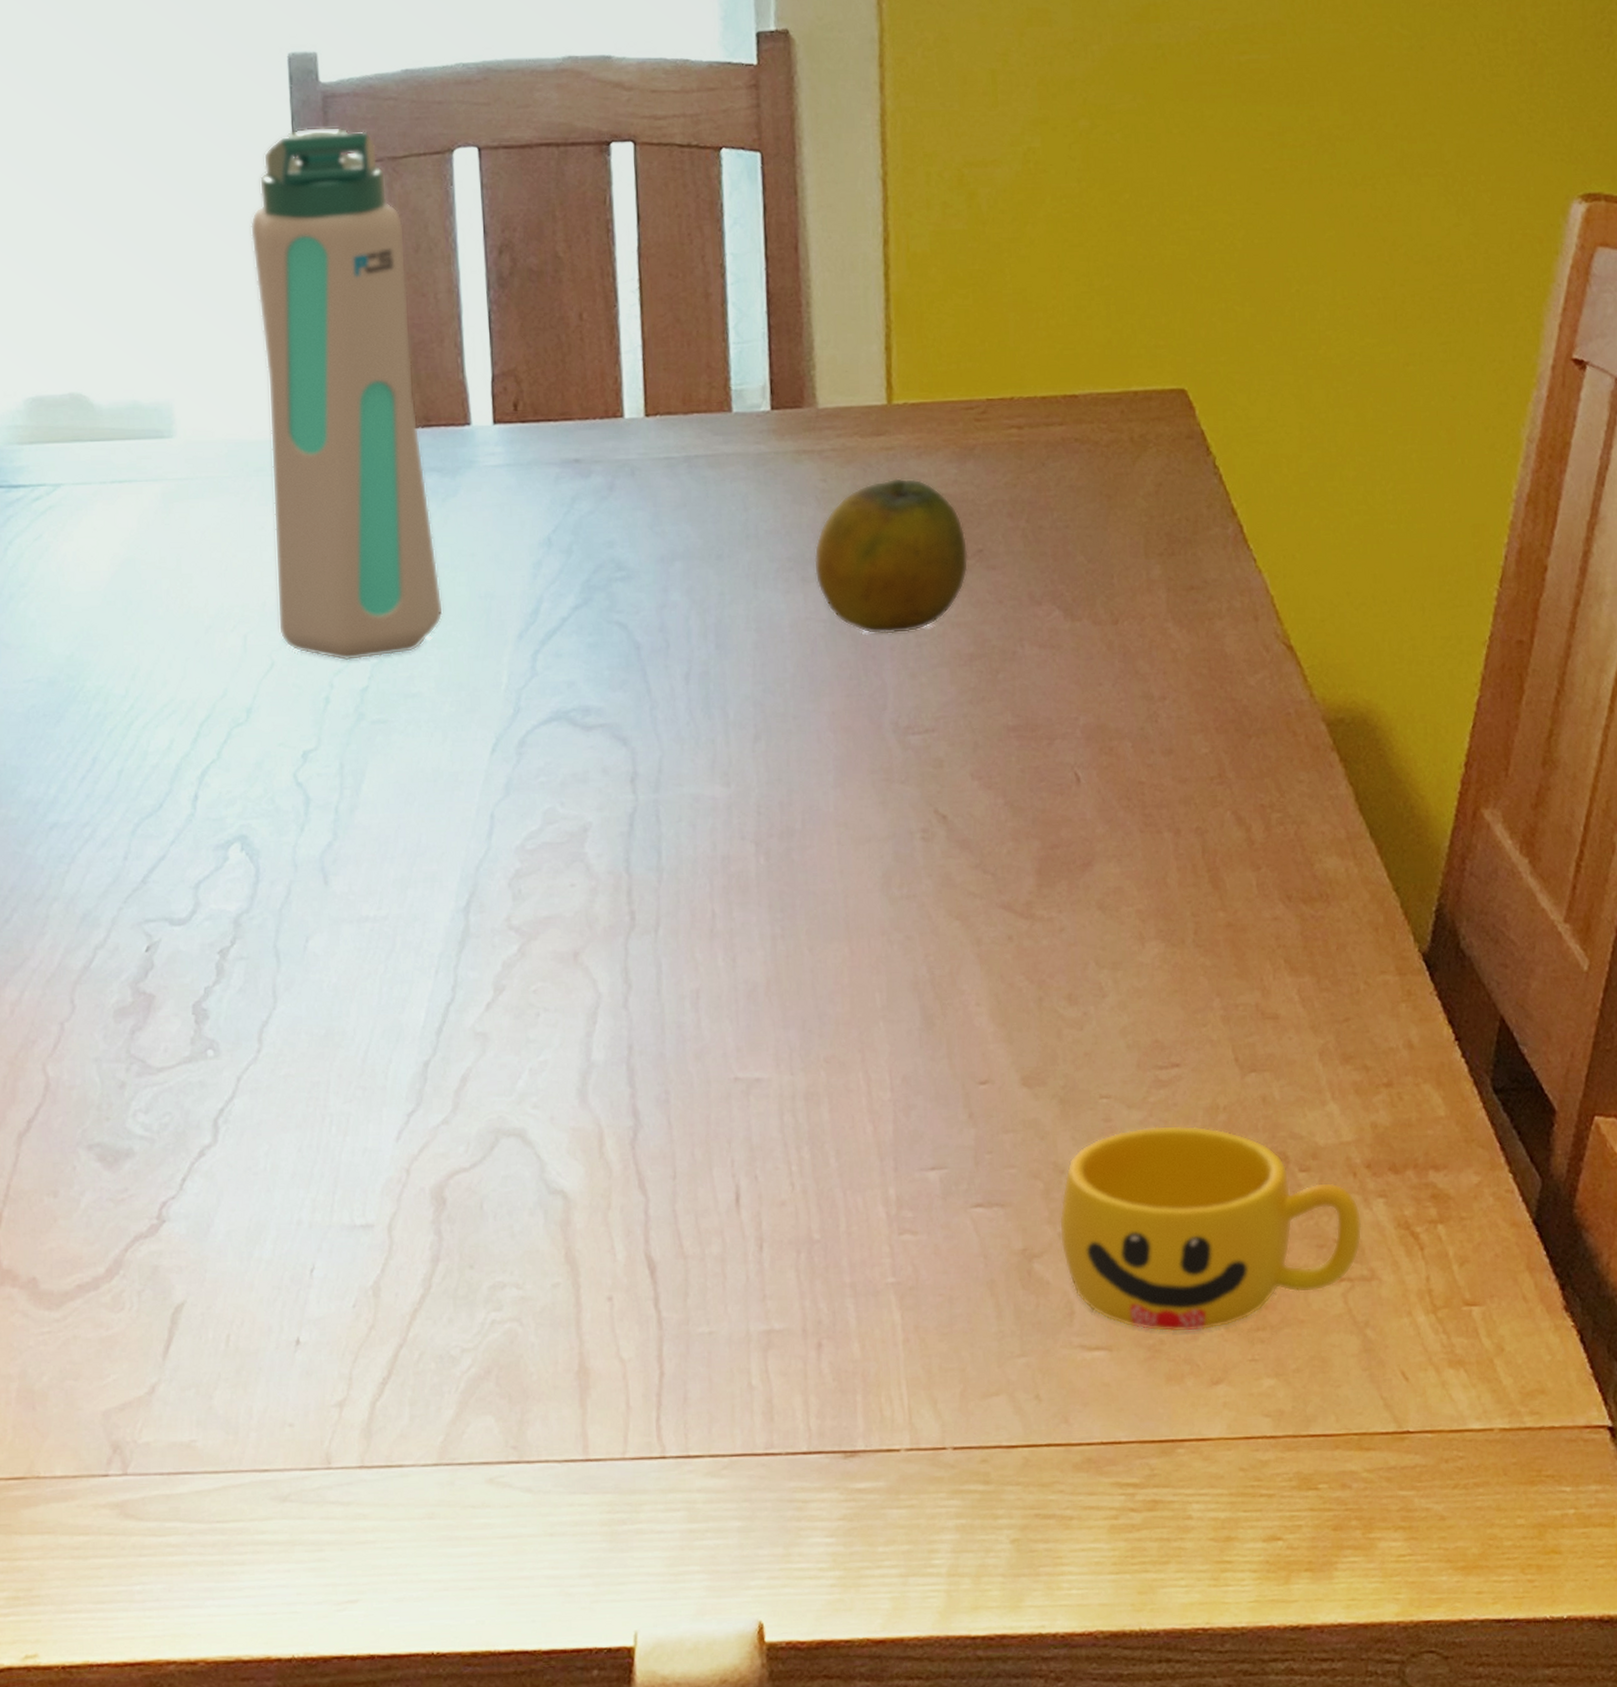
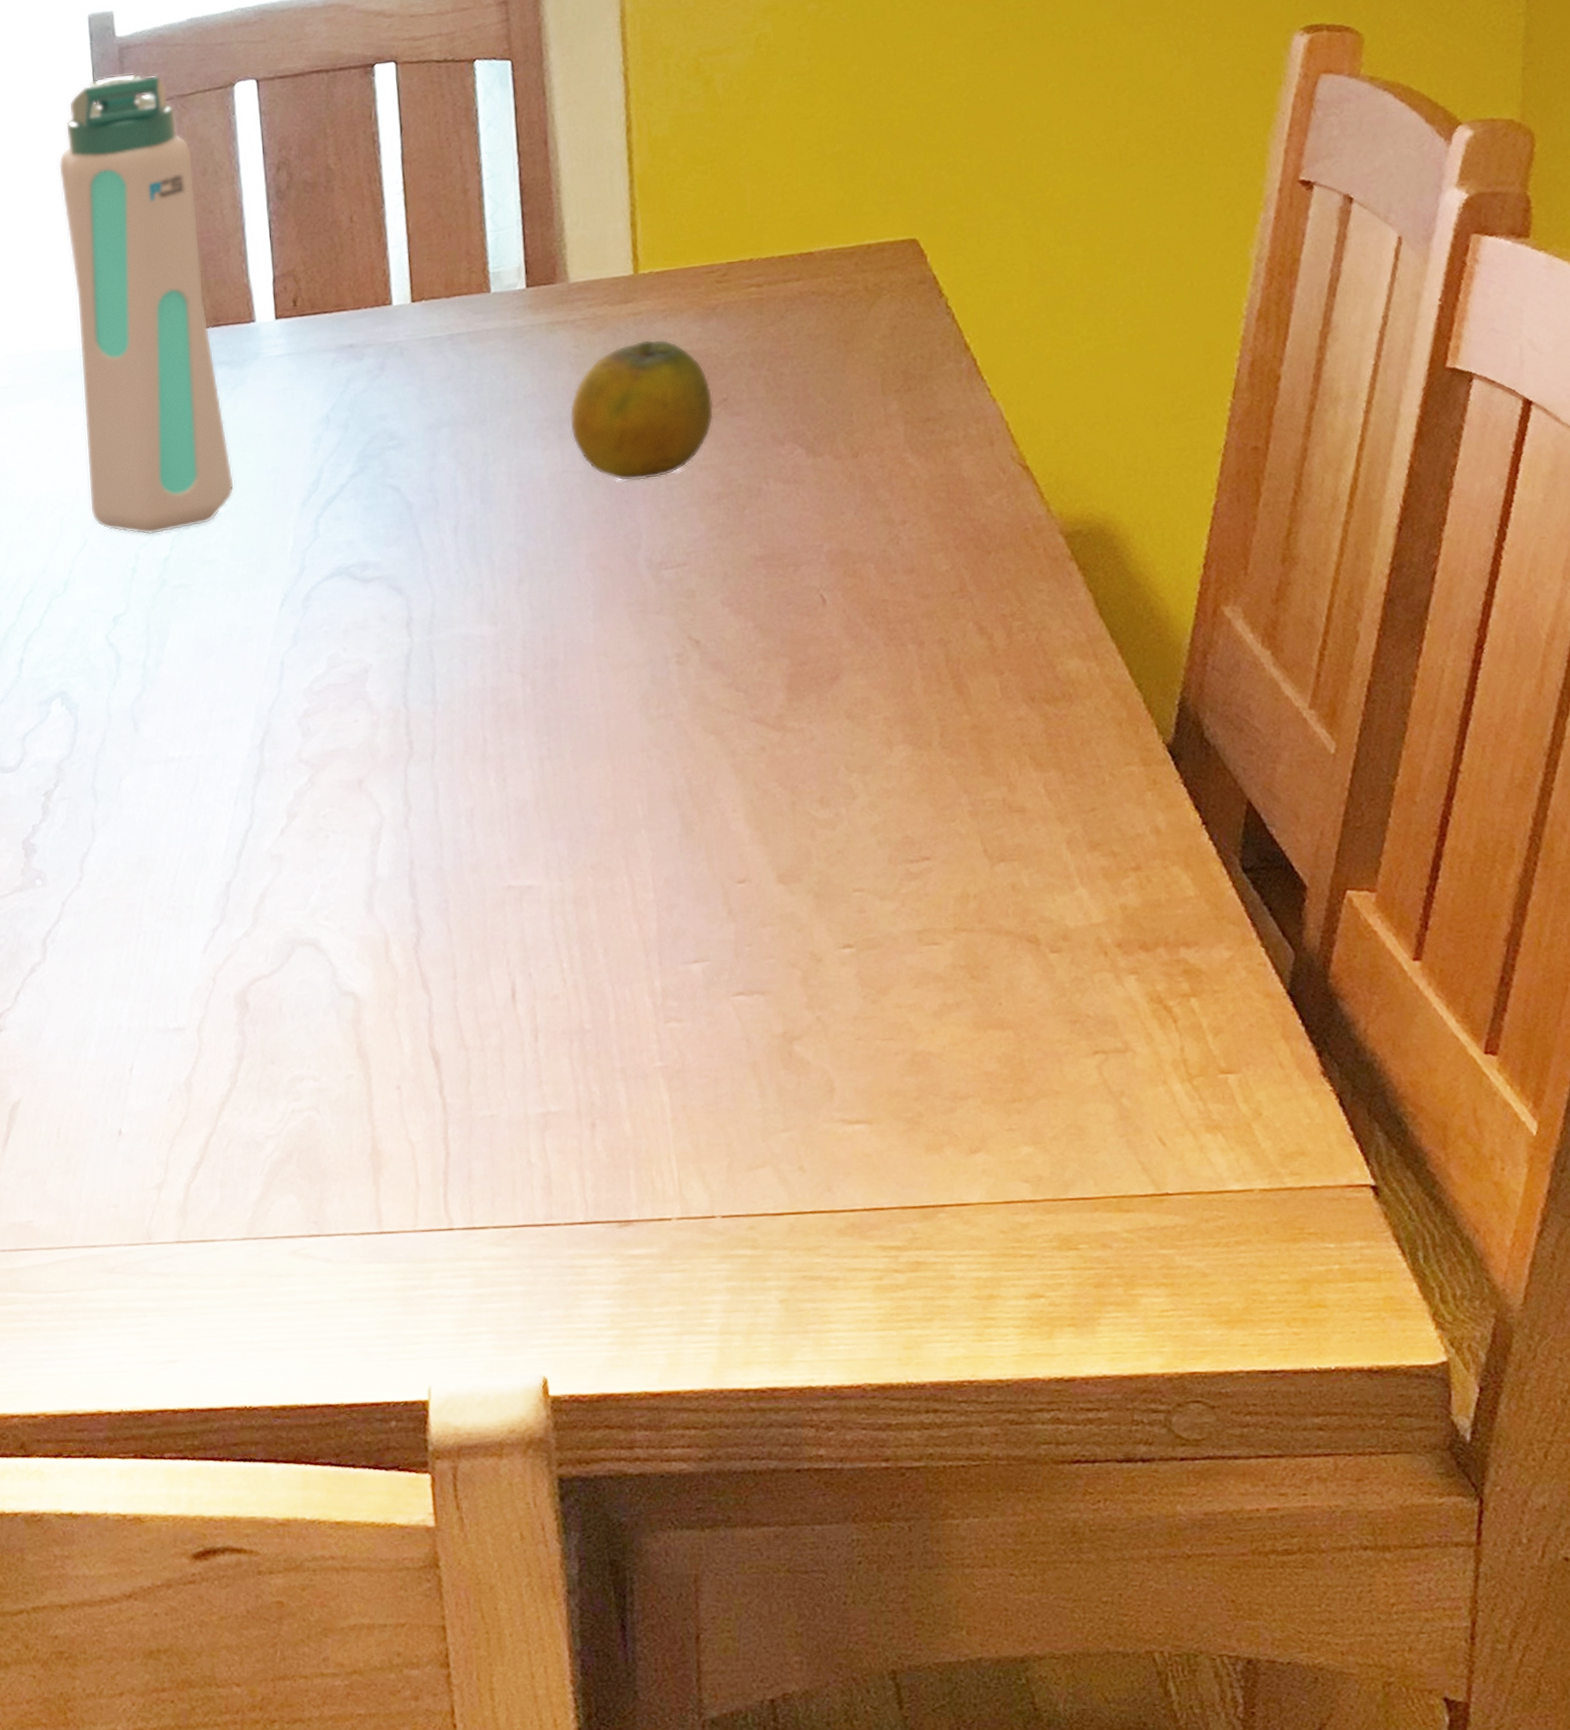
cup: present [1059,1125,1362,1333] -> none [817,913,1115,1106]

